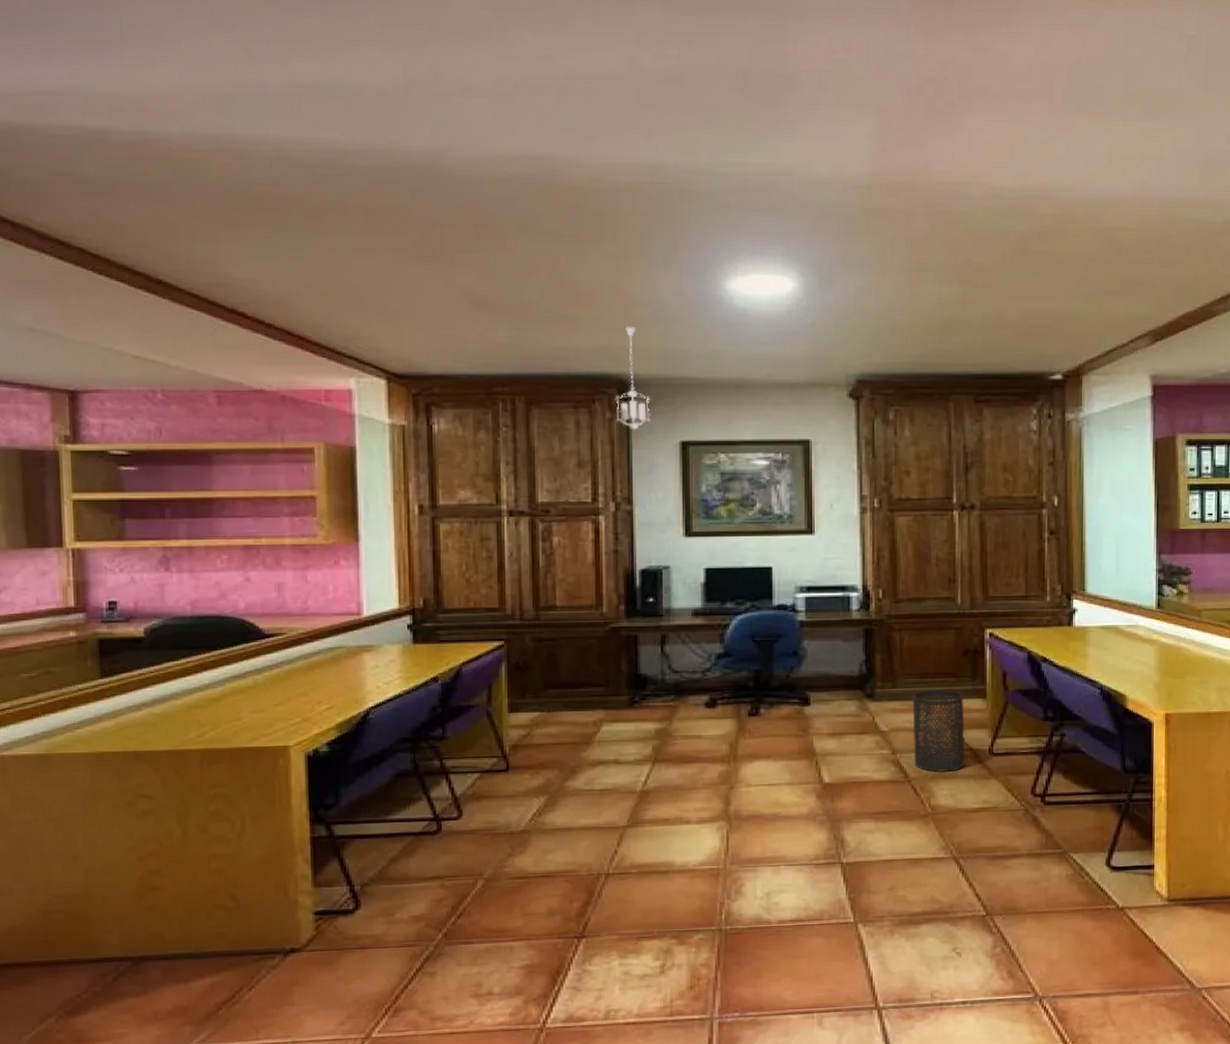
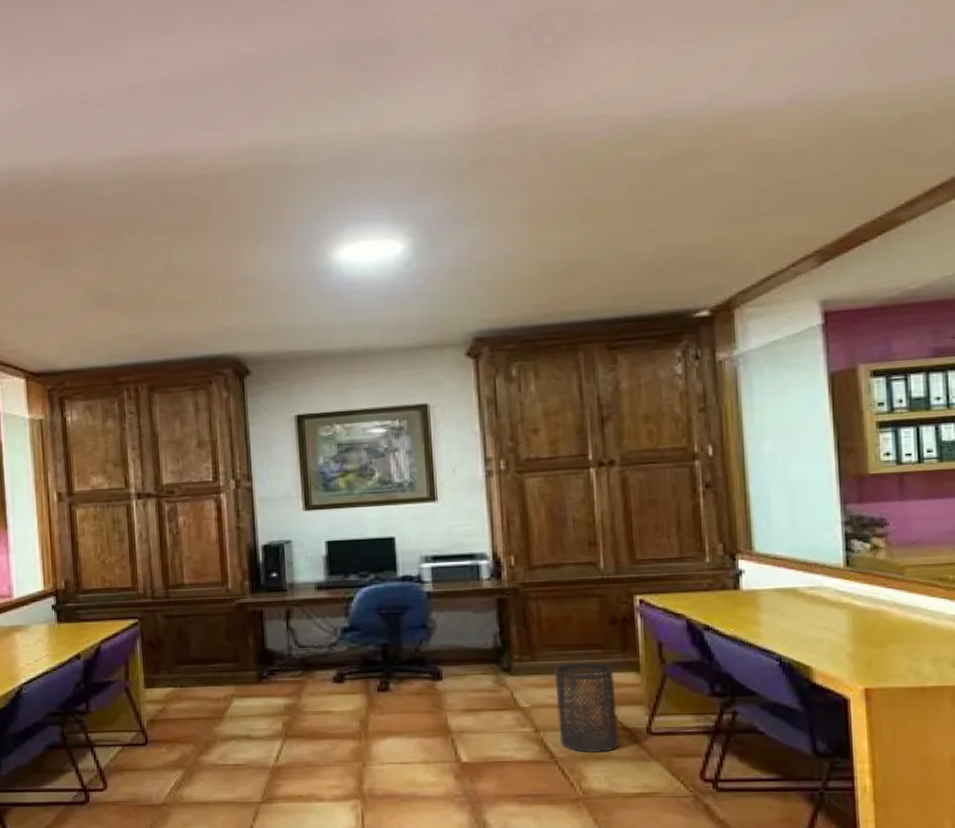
pendant light: present [614,326,652,431] -> none [229,306,267,408]

